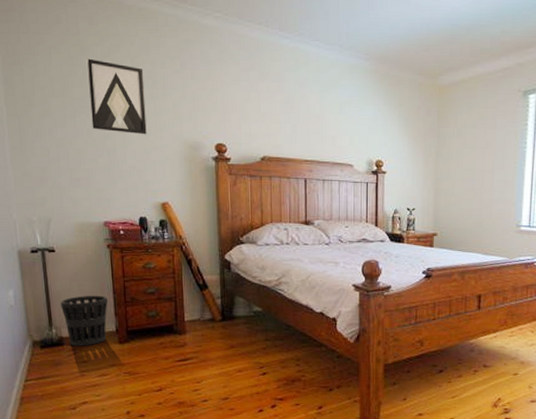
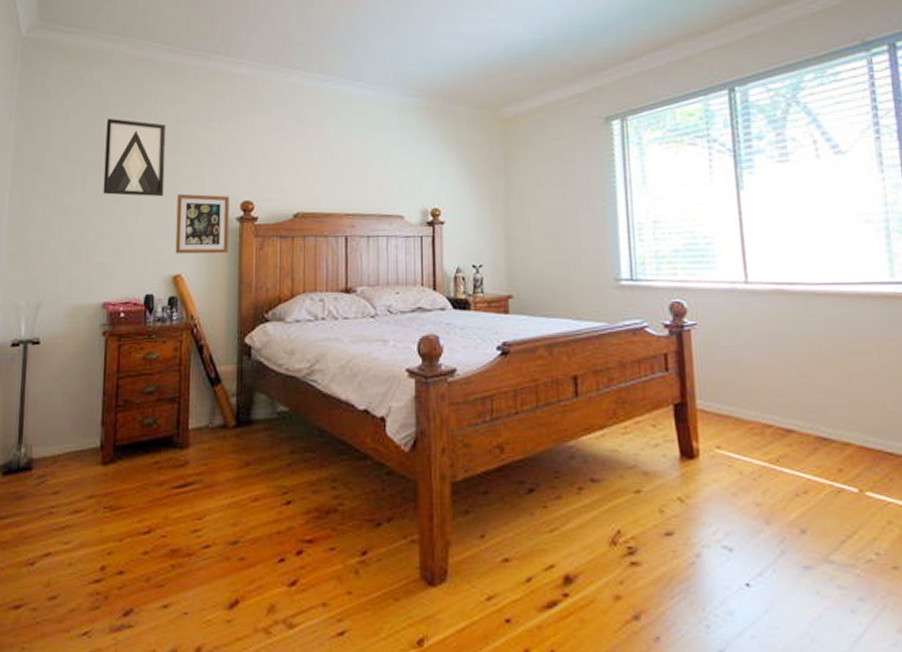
wastebasket: present [61,295,108,346] -> none [36,398,95,470]
picture frame: none [159,133,207,187] -> present [175,193,230,254]

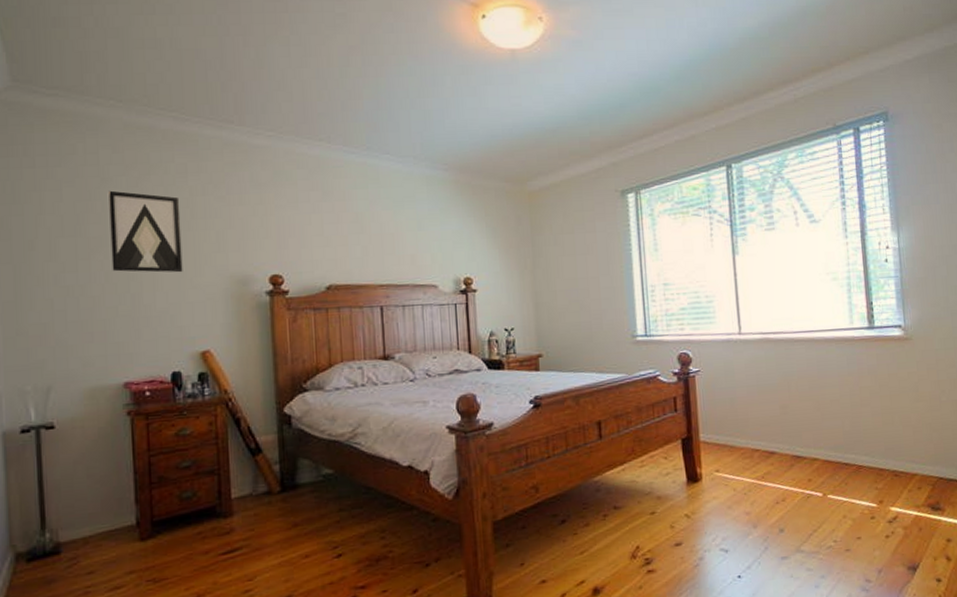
picture frame: present [175,193,230,254] -> none [198,268,260,330]

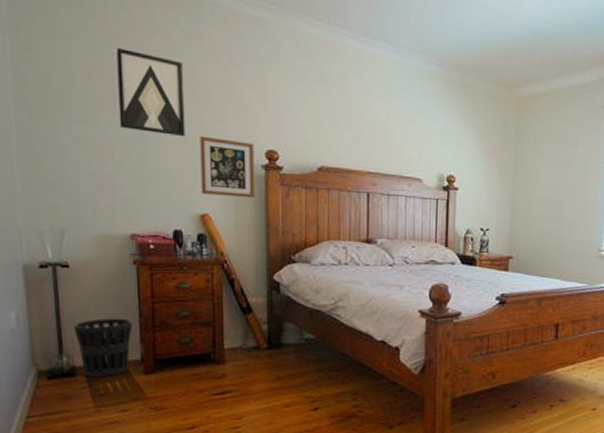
wastebasket: none [59,478,126,553] -> present [74,318,132,377]
picture frame: none [198,268,260,330] -> present [200,136,255,199]

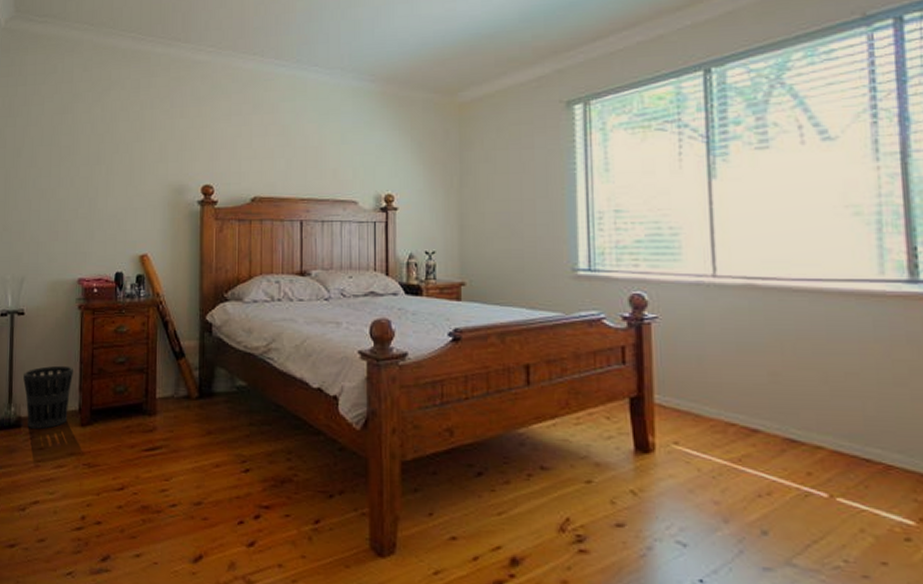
wall art: present [116,47,185,137] -> none [76,104,132,181]
picture frame: present [200,136,255,199] -> none [142,177,191,236]

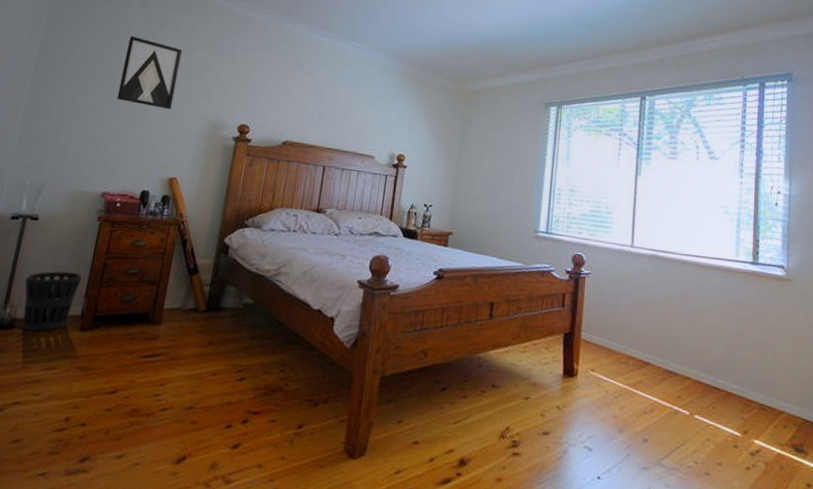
wall art: none [76,104,132,181] -> present [116,35,183,110]

